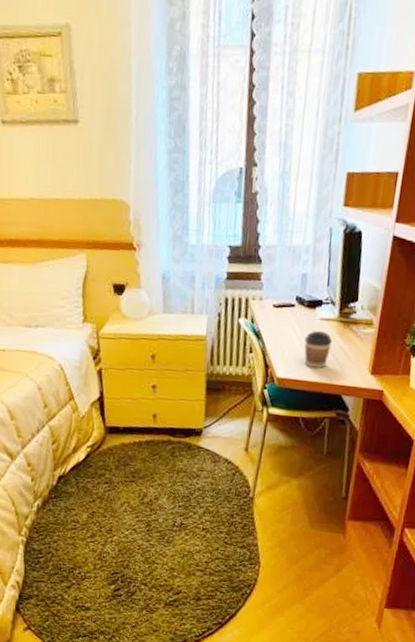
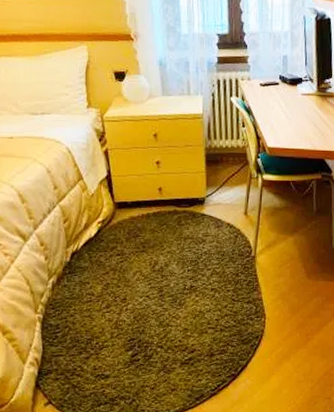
coffee cup: present [304,330,333,369] -> none [289,104,314,138]

